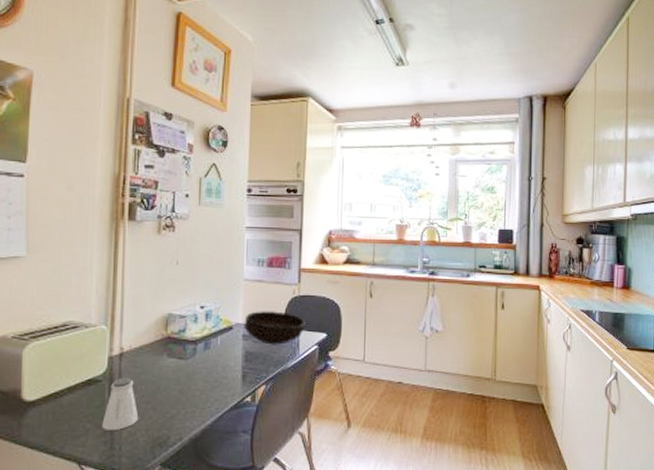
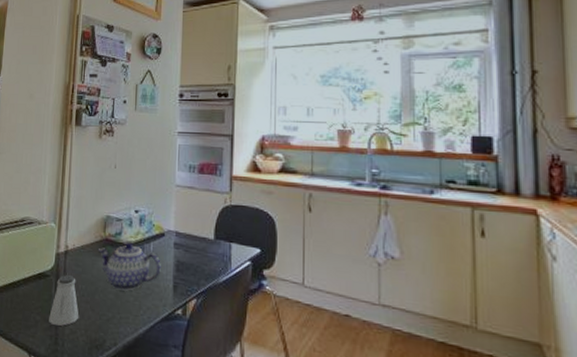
teapot: none [158,338,229,386] -> present [97,242,161,291]
bowl: present [244,311,306,345] -> none [175,219,238,257]

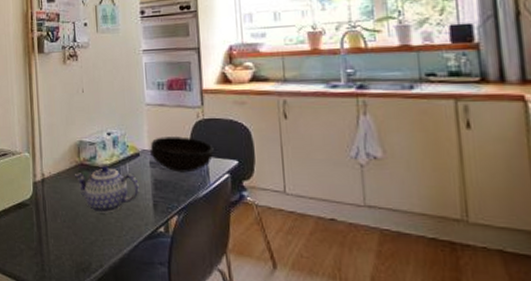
saltshaker: present [49,275,79,326] -> none [33,203,63,253]
bowl: none [175,219,238,257] -> present [150,136,214,173]

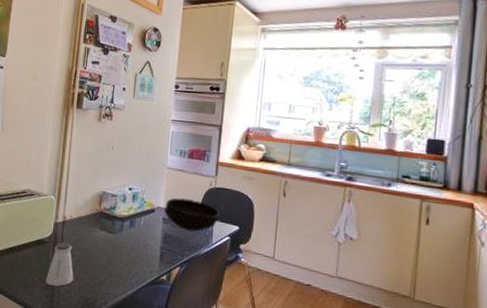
saltshaker: none [33,203,63,253] -> present [46,242,74,287]
teapot: present [74,165,139,213] -> none [93,215,150,259]

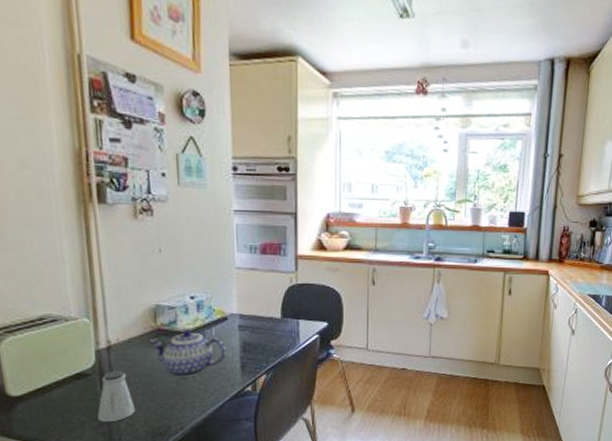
teapot: none [93,215,150,259] -> present [149,329,226,378]
bowl: present [164,198,220,232] -> none [239,300,305,335]

